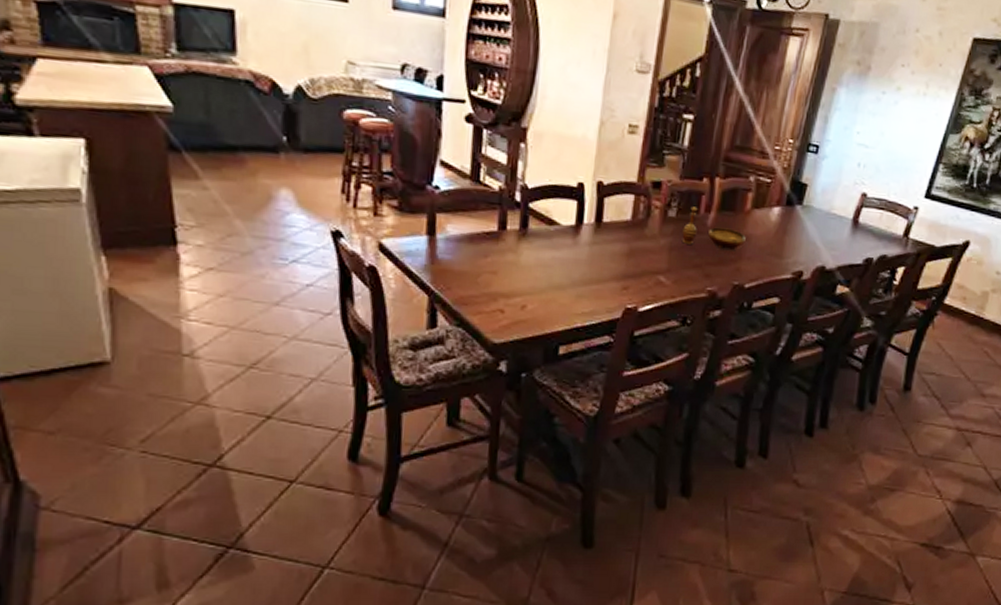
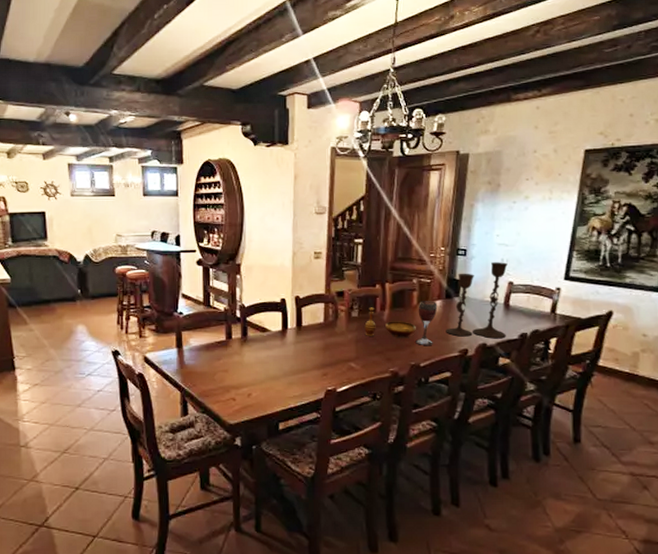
cup: none [742,205,775,263] -> present [415,301,438,345]
candlestick: none [780,166,864,262] -> present [446,262,508,339]

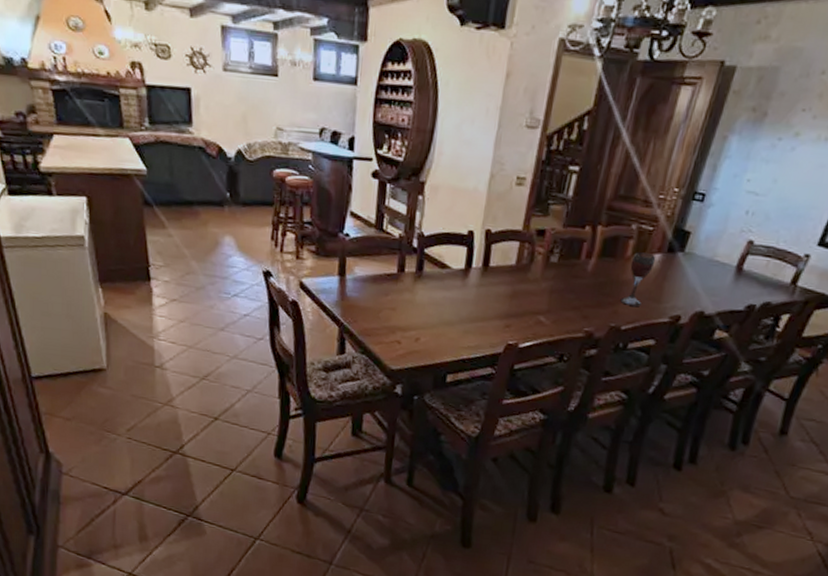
decorative bowl: present [364,307,416,337] -> none [562,253,625,294]
candlestick: present [446,262,508,339] -> none [659,213,753,308]

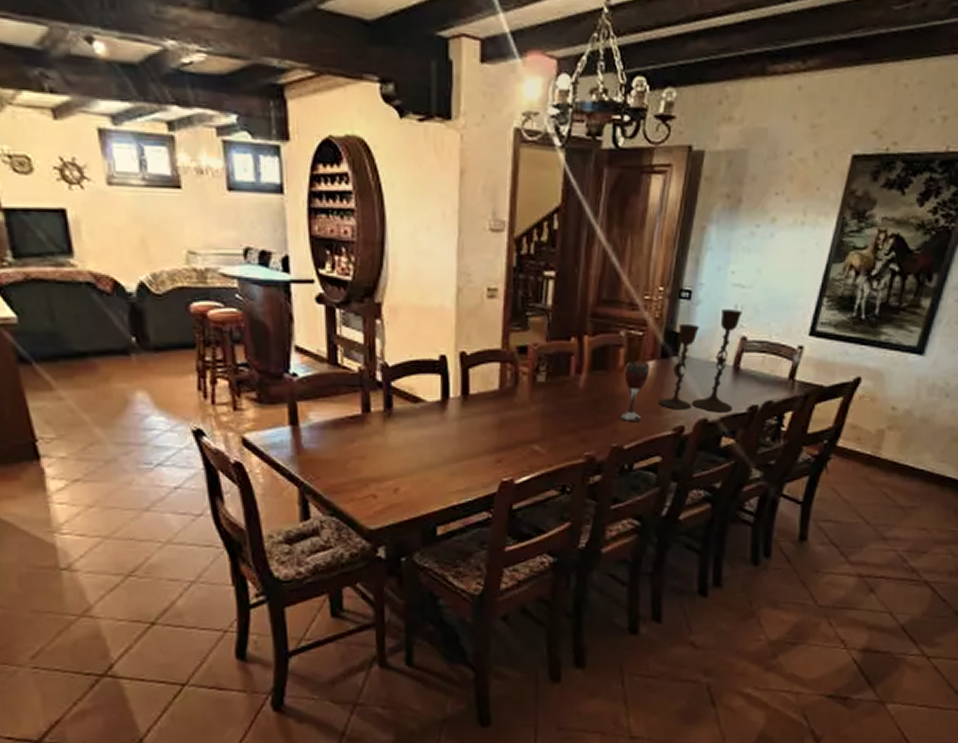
candlestick: none [659,213,753,308] -> present [658,309,742,413]

